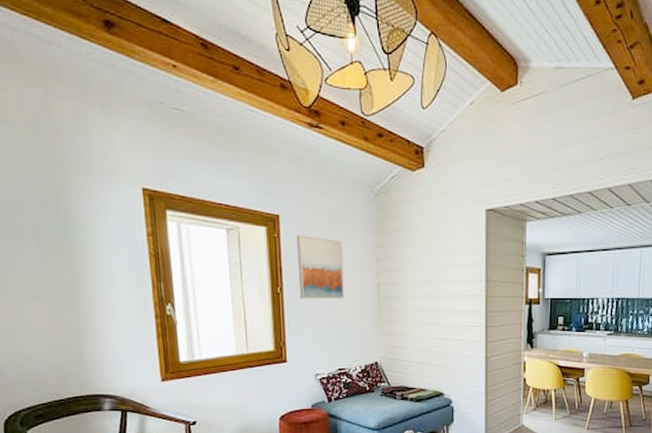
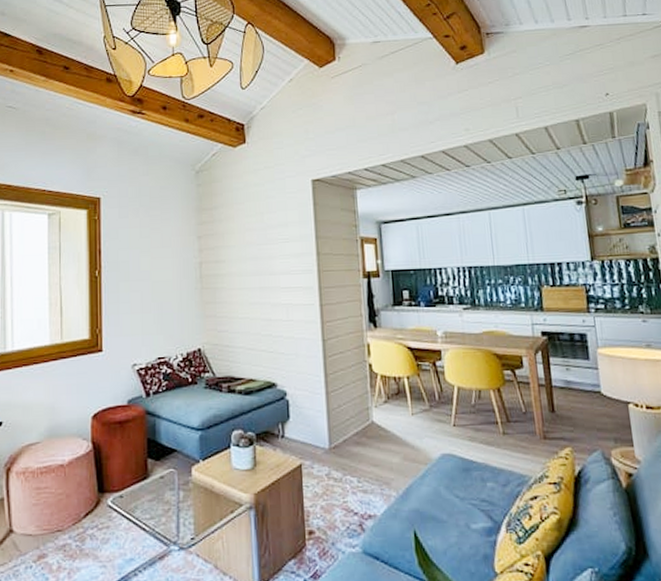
wall art: present [297,235,344,299] -> none [117,216,164,282]

